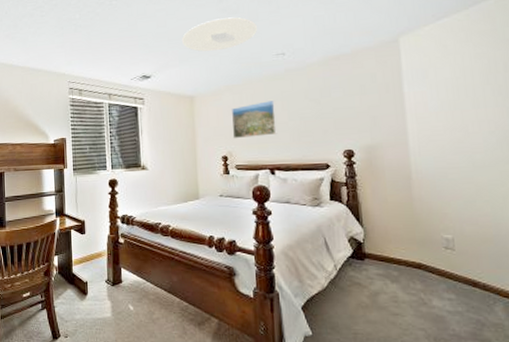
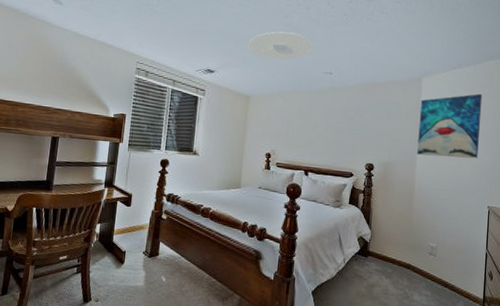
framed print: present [232,99,277,139] -> none [278,111,318,142]
wall art: none [401,43,491,130] -> present [417,93,483,159]

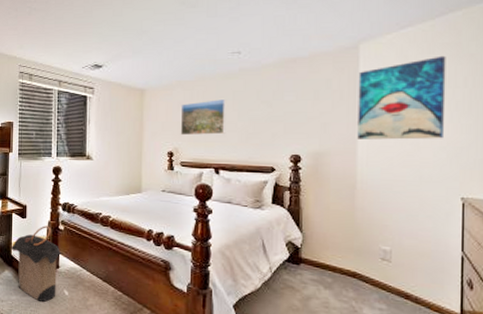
laundry hamper: none [113,214,163,288] -> present [11,226,62,302]
ceiling light: present [247,31,314,60] -> none [137,11,216,45]
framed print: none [278,111,318,142] -> present [180,98,227,136]

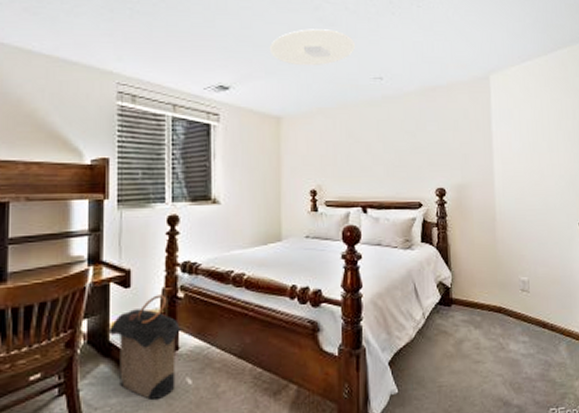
ceiling light: none [137,11,216,45] -> present [270,29,356,66]
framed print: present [180,98,227,136] -> none [323,128,371,171]
wall art: present [357,55,446,140] -> none [491,89,561,170]

